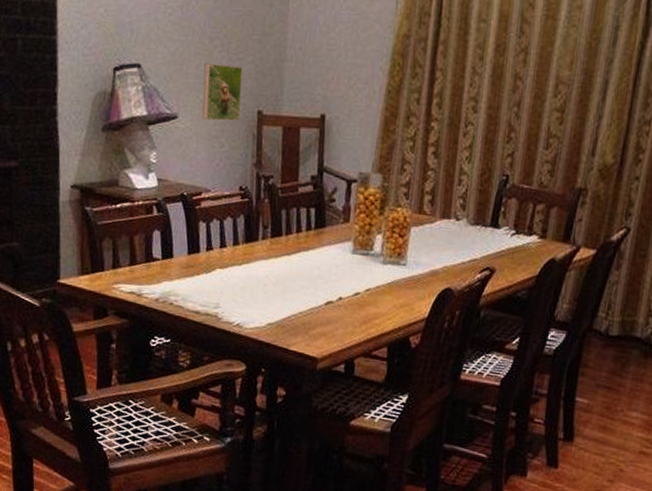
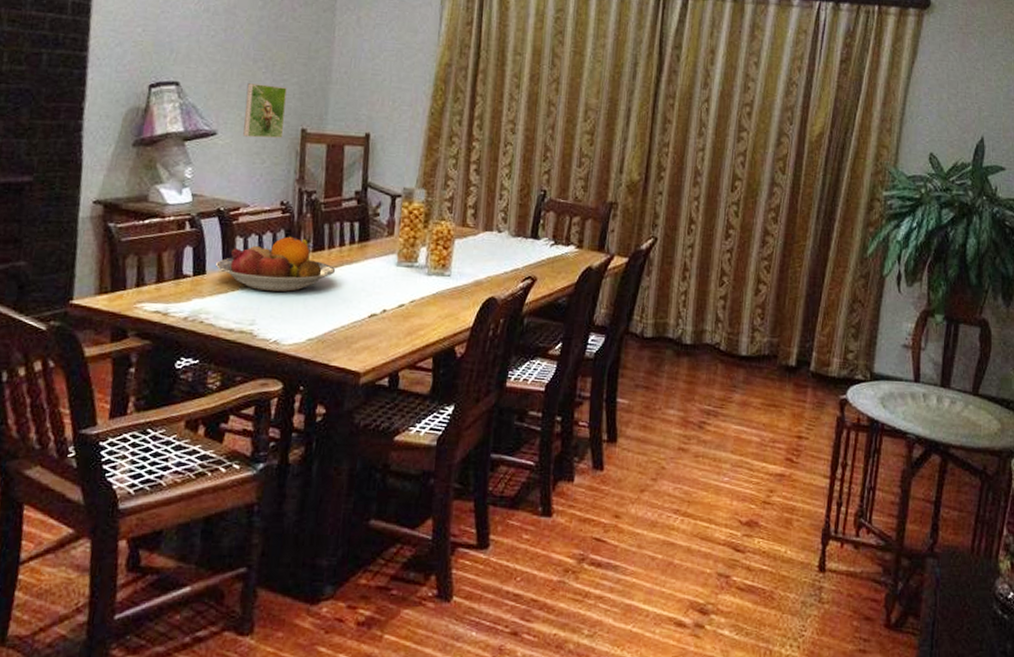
fruit bowl: none [182,220,293,277] -> present [216,235,336,292]

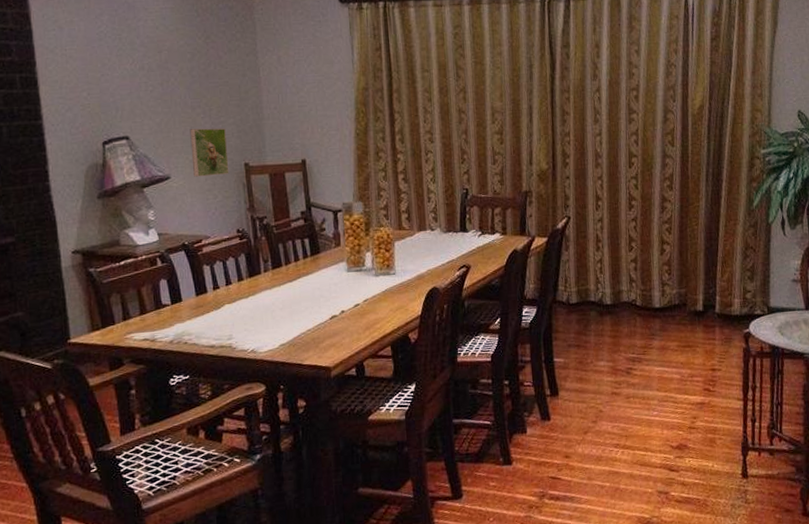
fruit bowl: present [216,235,336,292] -> none [190,257,295,309]

